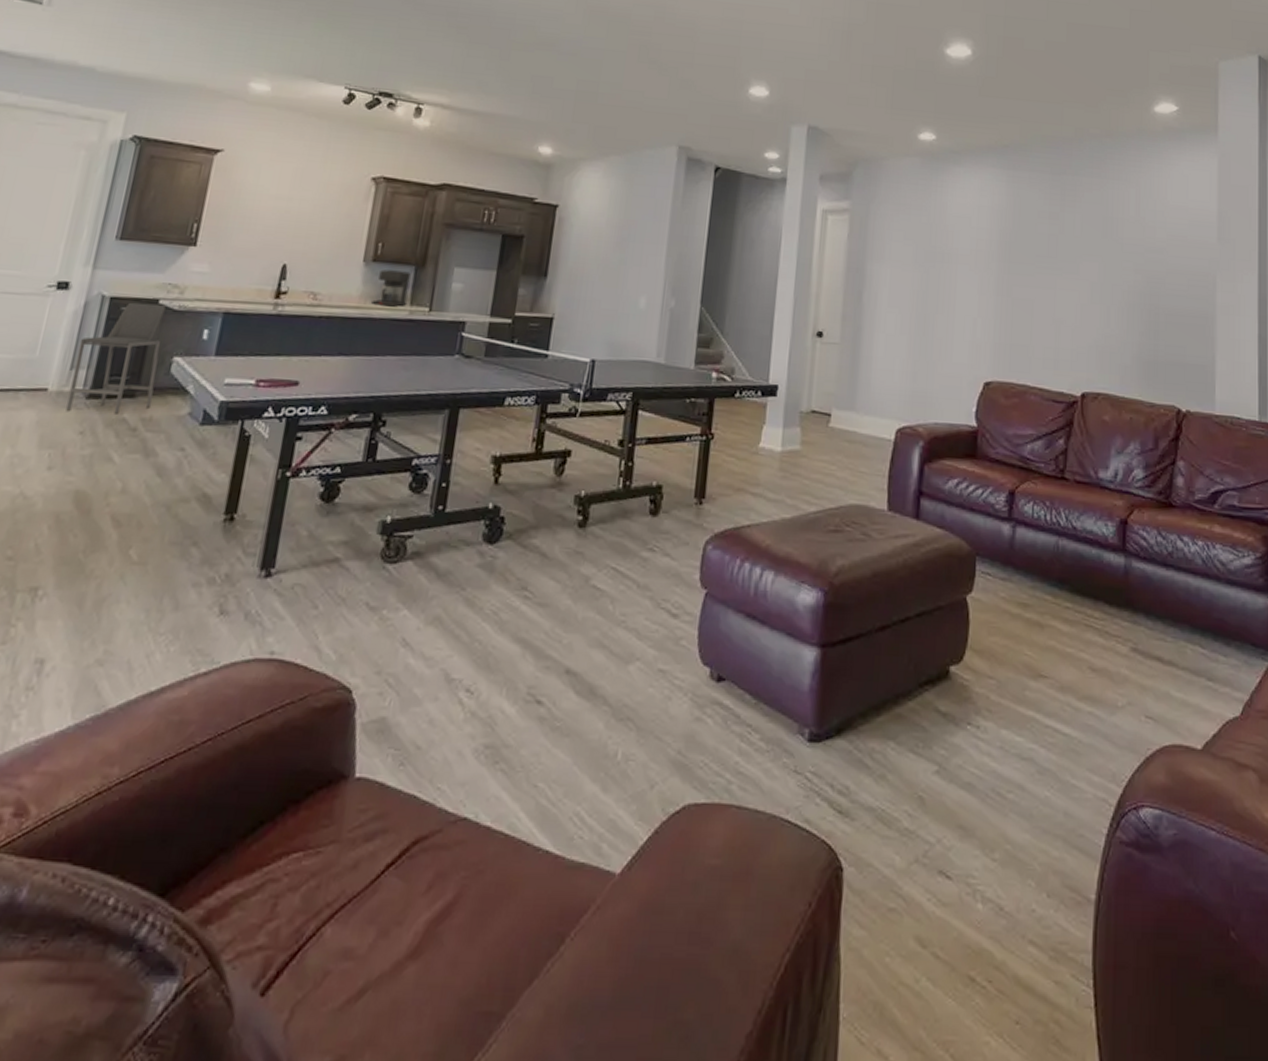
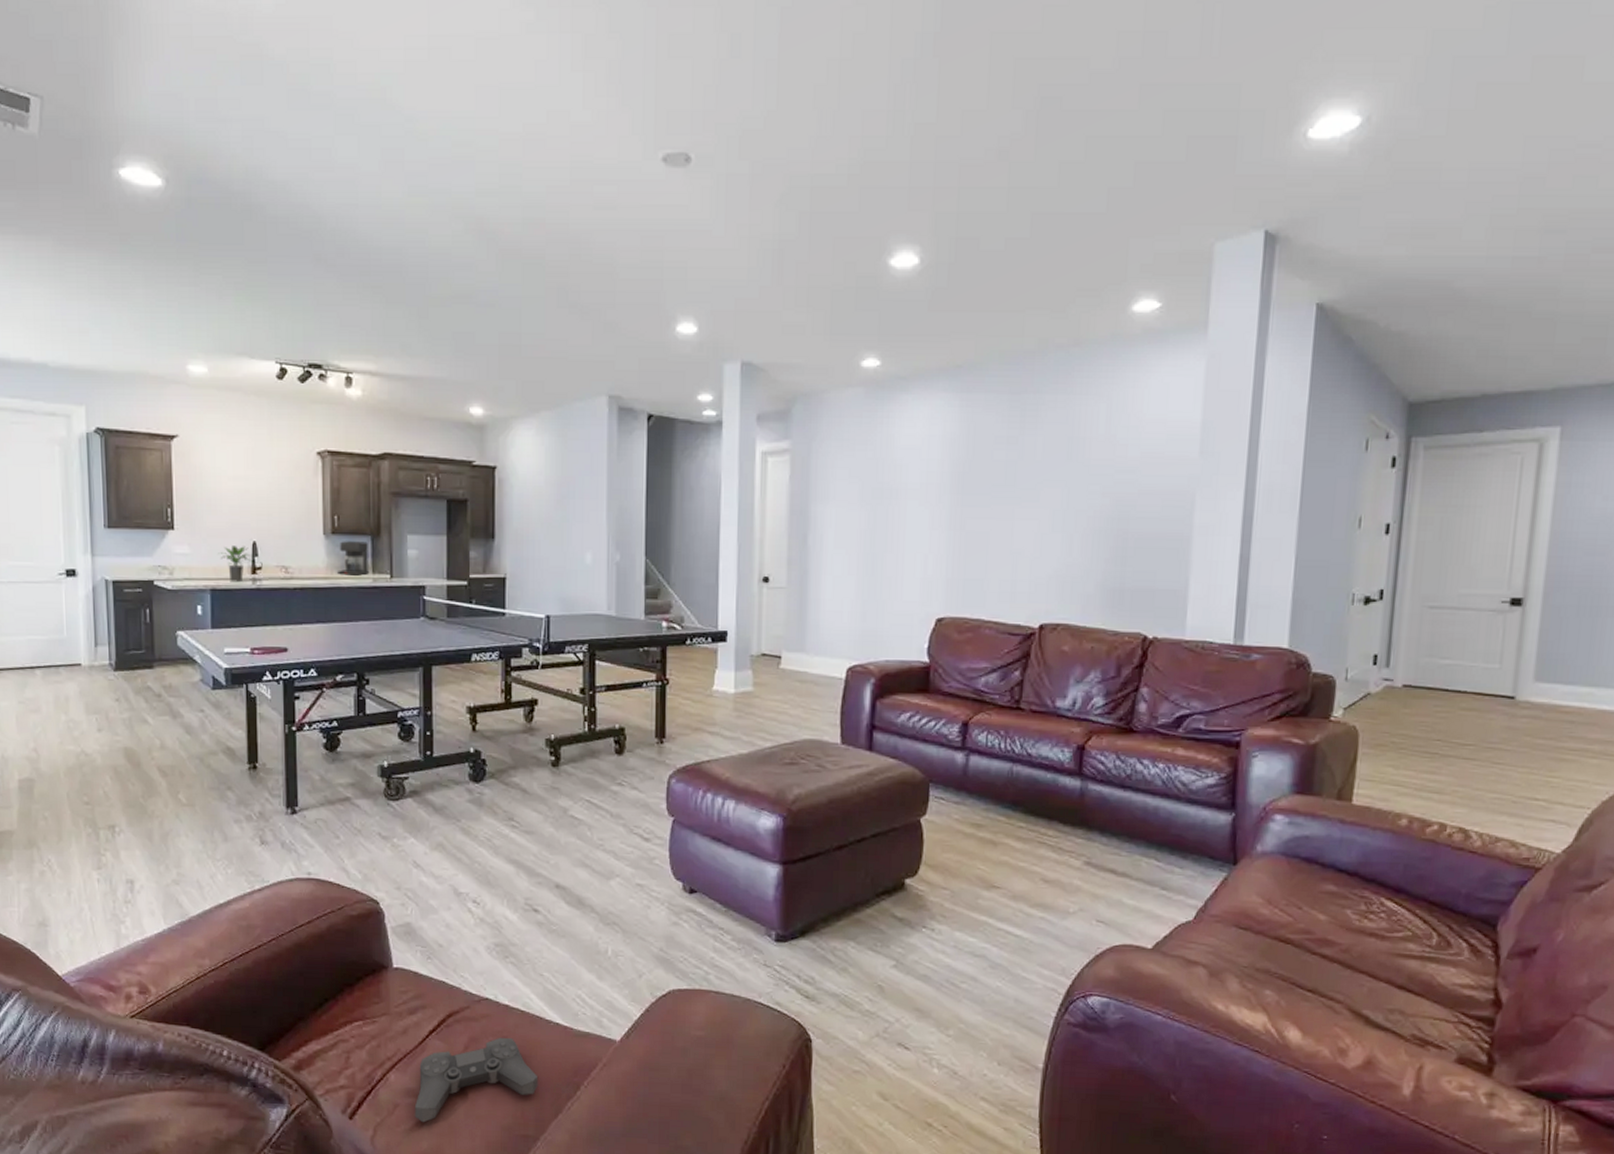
bar stool: present [66,302,166,416] -> none [97,584,169,684]
potted plant: none [241,267,280,307] -> present [218,546,254,583]
game controller: none [347,871,515,998] -> present [414,1037,539,1123]

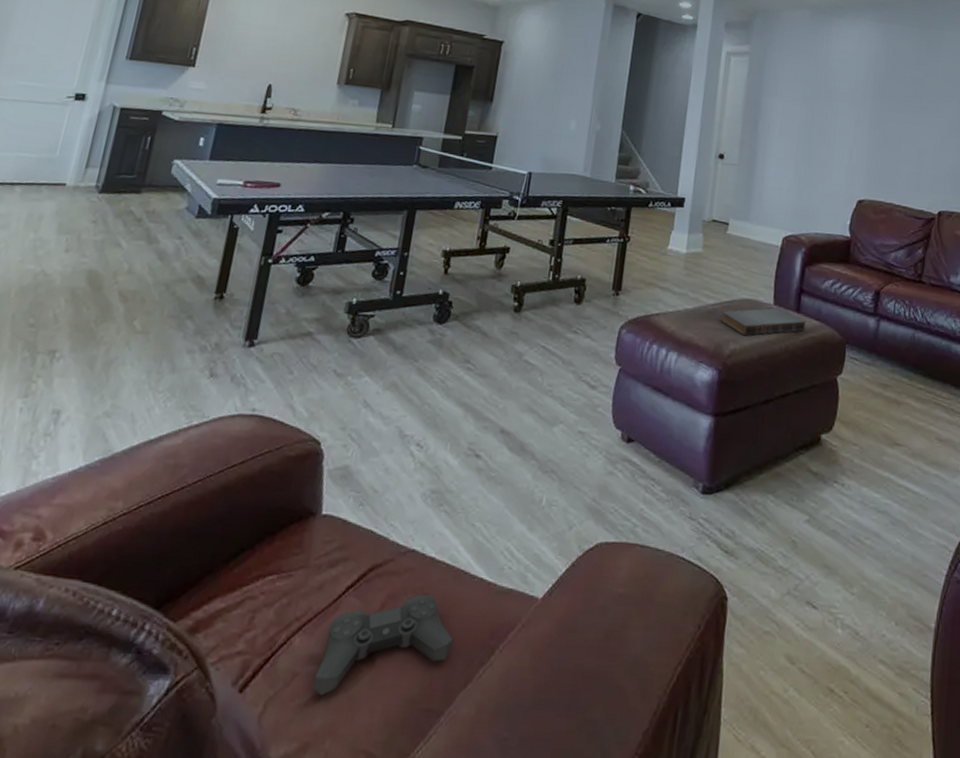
potted plant: present [218,546,254,583] -> none [233,86,266,120]
coffee maker: present [338,541,368,576] -> none [343,91,377,123]
book: none [781,747,881,779] -> present [721,307,806,336]

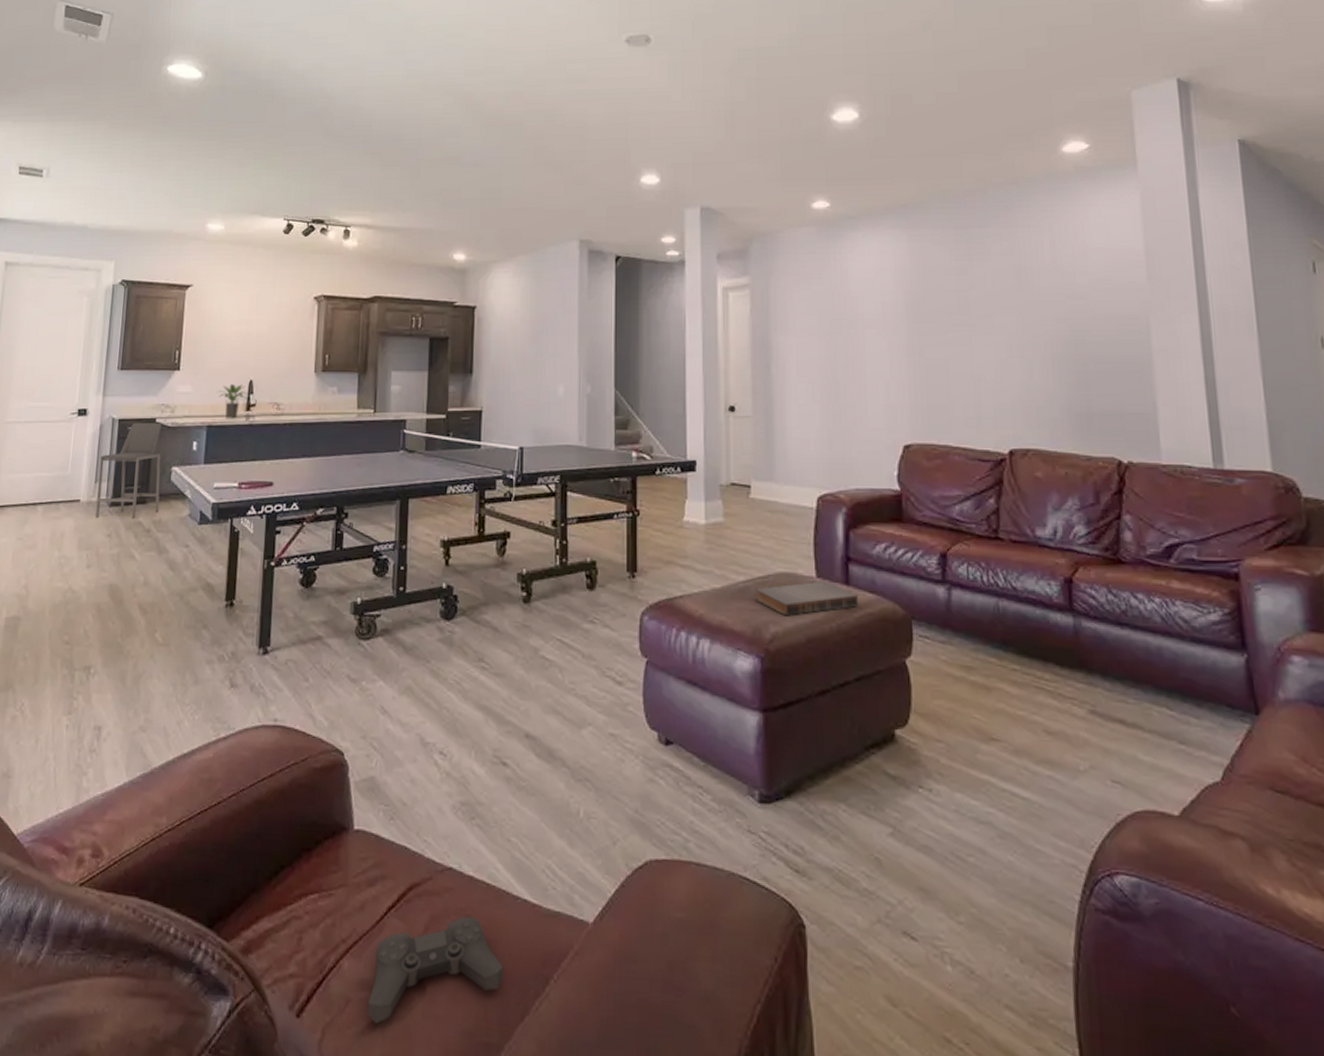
bar stool: none [81,112,168,208] -> present [95,422,162,520]
potted plant: none [233,86,266,120] -> present [217,384,249,419]

